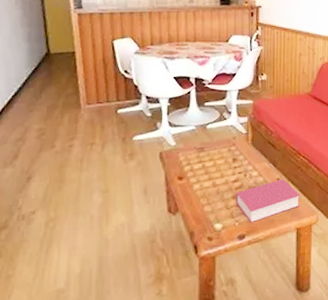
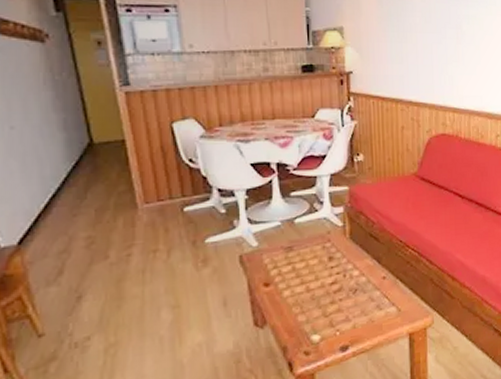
book: present [235,179,300,223] -> none [334,277,412,332]

